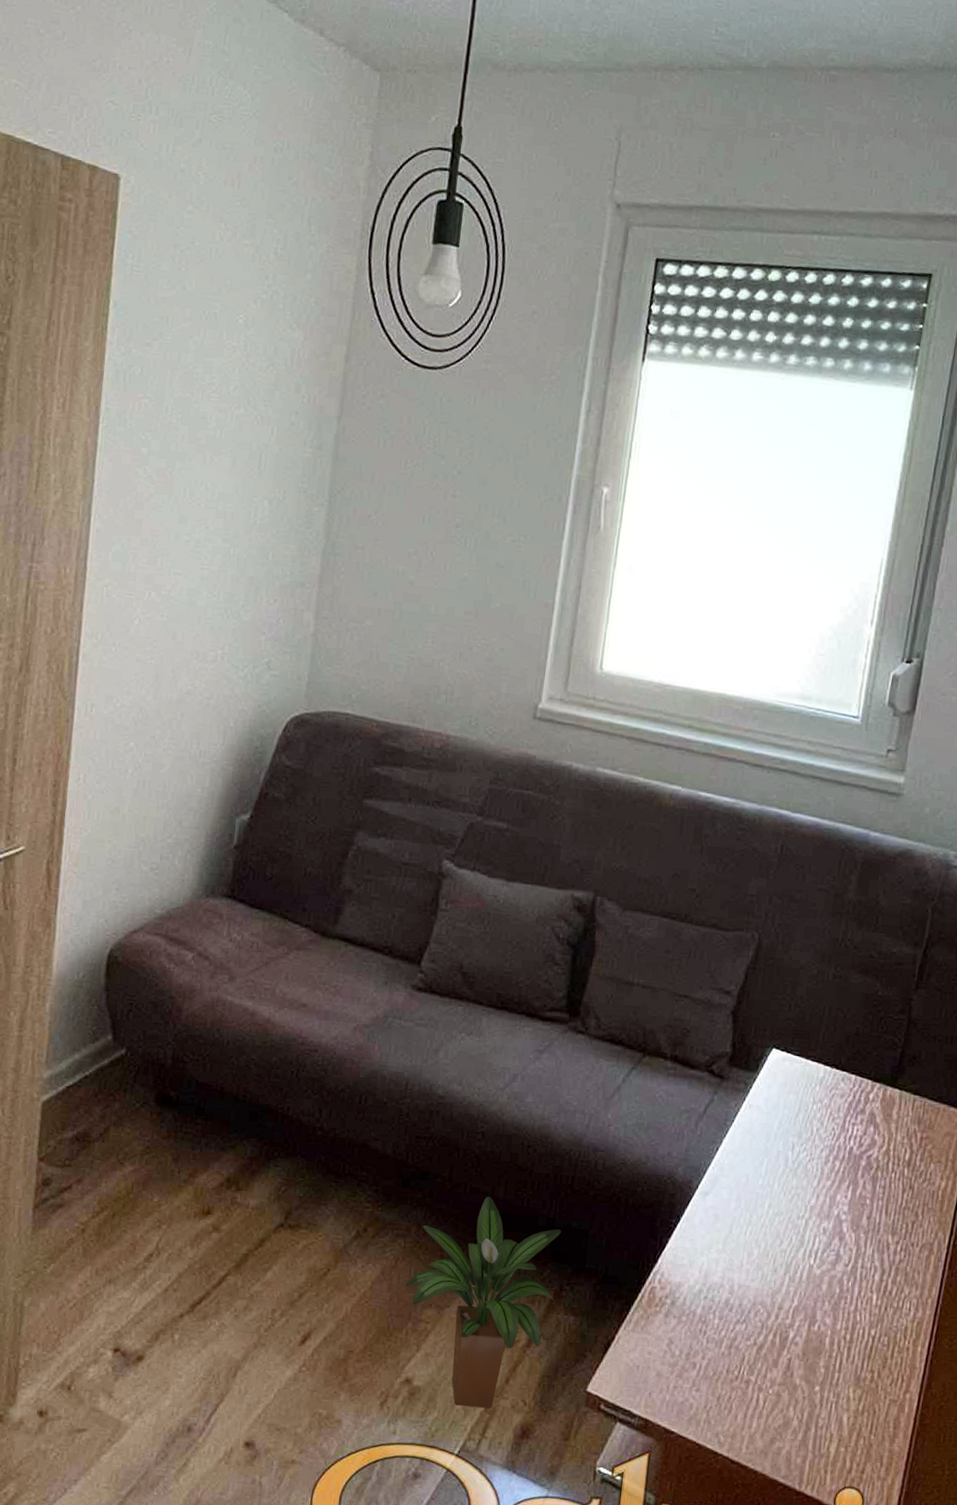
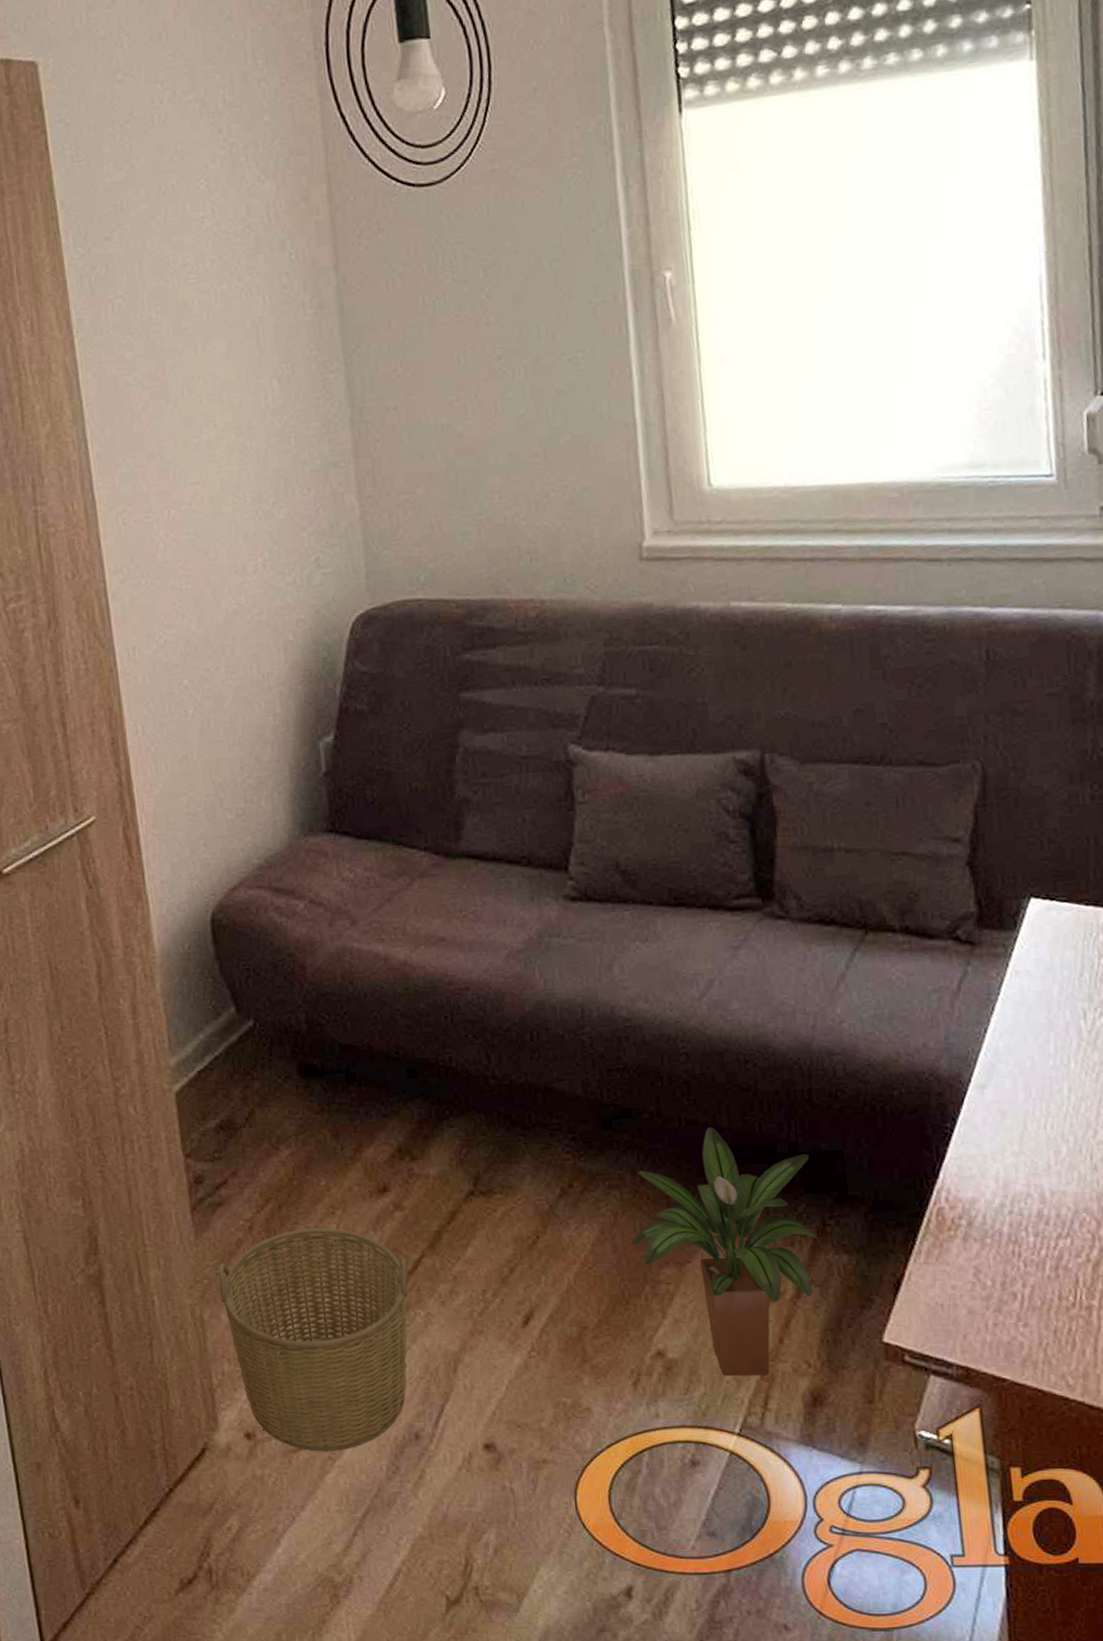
basket: none [43,1237,214,1435] -> present [218,1227,408,1452]

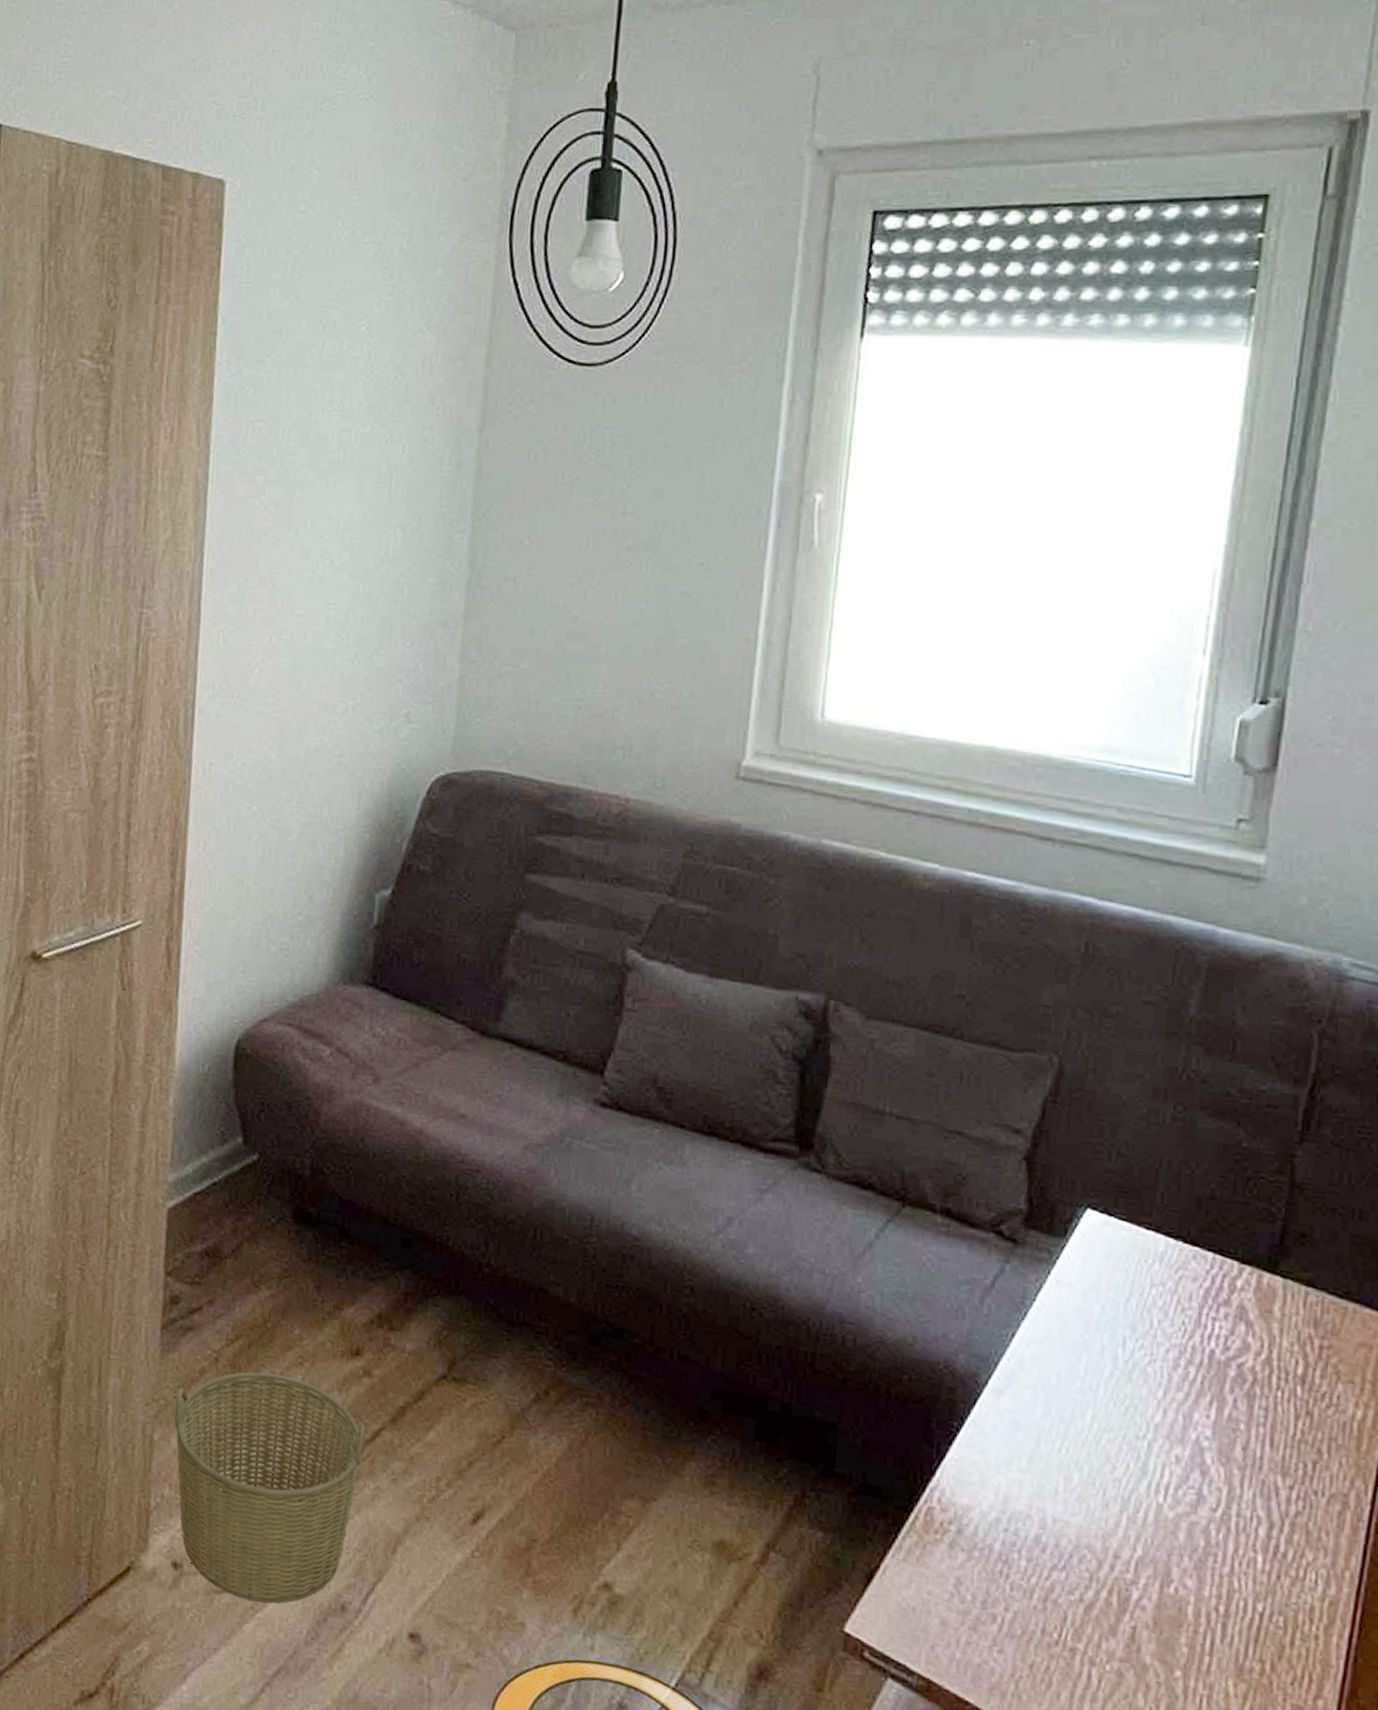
potted plant: present [631,1126,819,1376] -> none [598,1366,801,1635]

